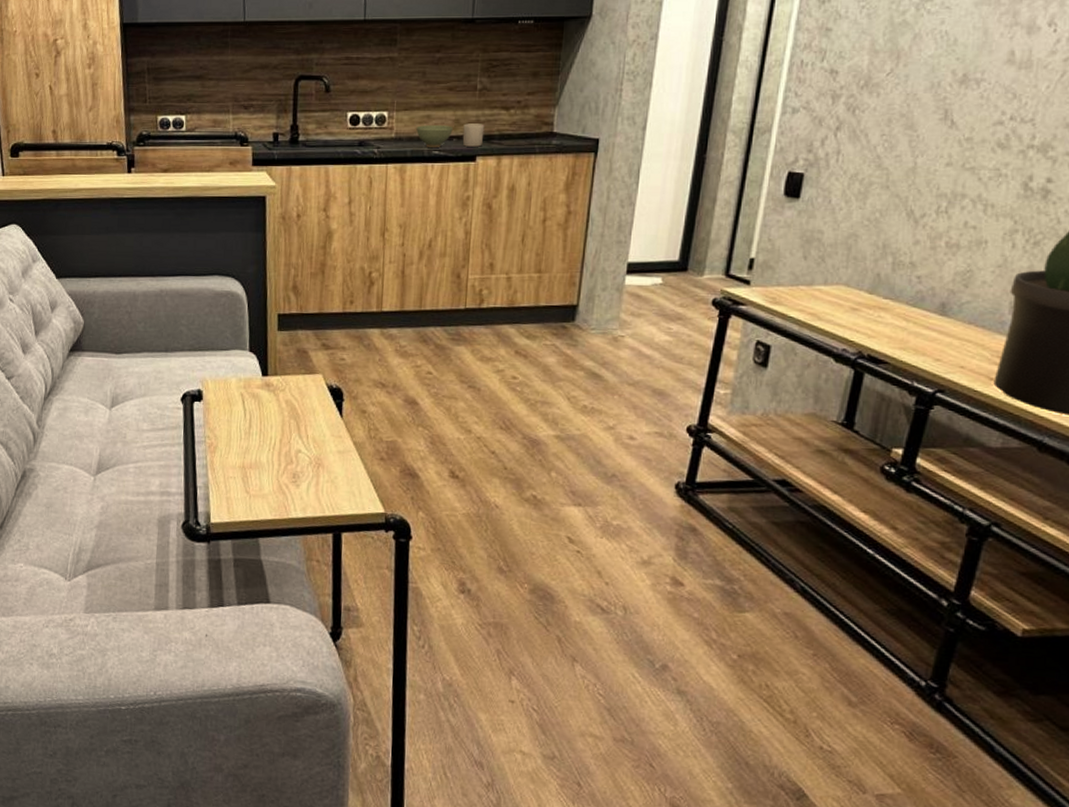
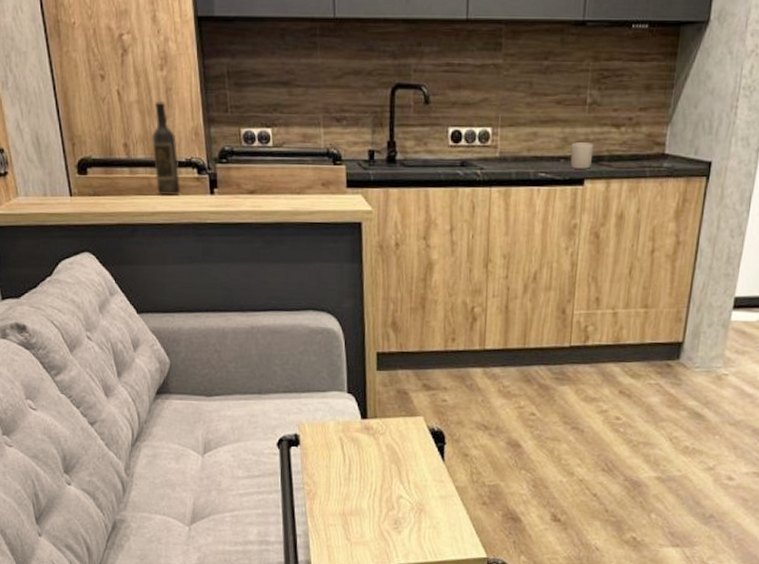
wine bottle: none [77,95,102,174] -> present [151,102,181,195]
bowl: present [415,125,453,147] -> none [521,144,561,169]

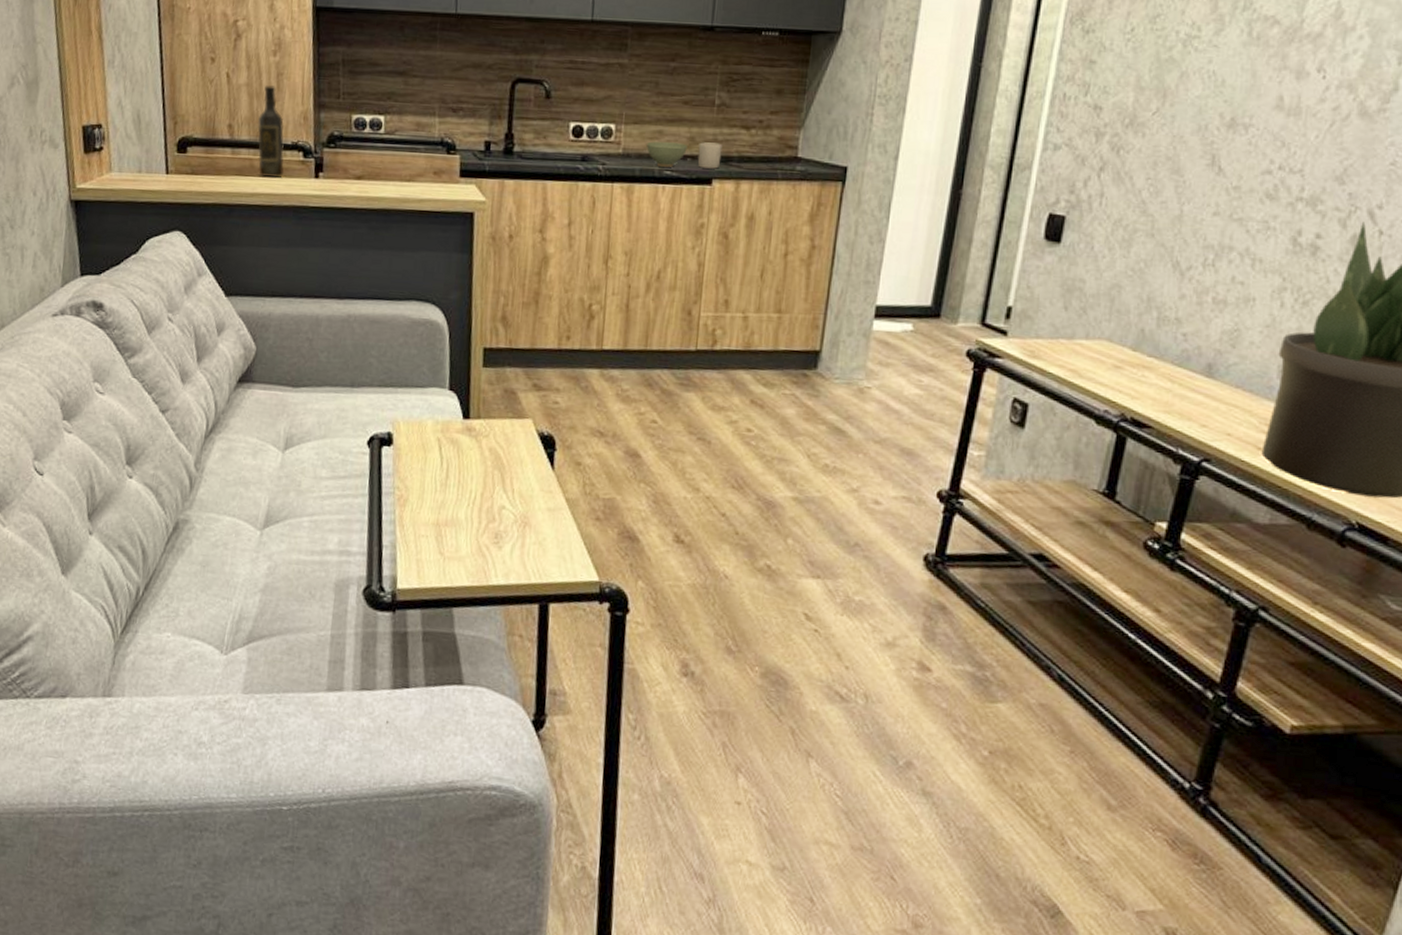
bowl: none [521,144,561,169] -> present [645,141,687,167]

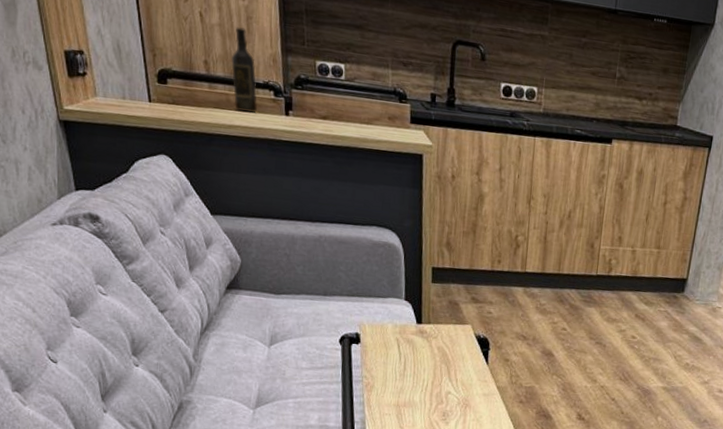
bowl: present [645,141,687,167] -> none [561,104,594,127]
mug: present [697,142,723,169] -> none [601,108,621,131]

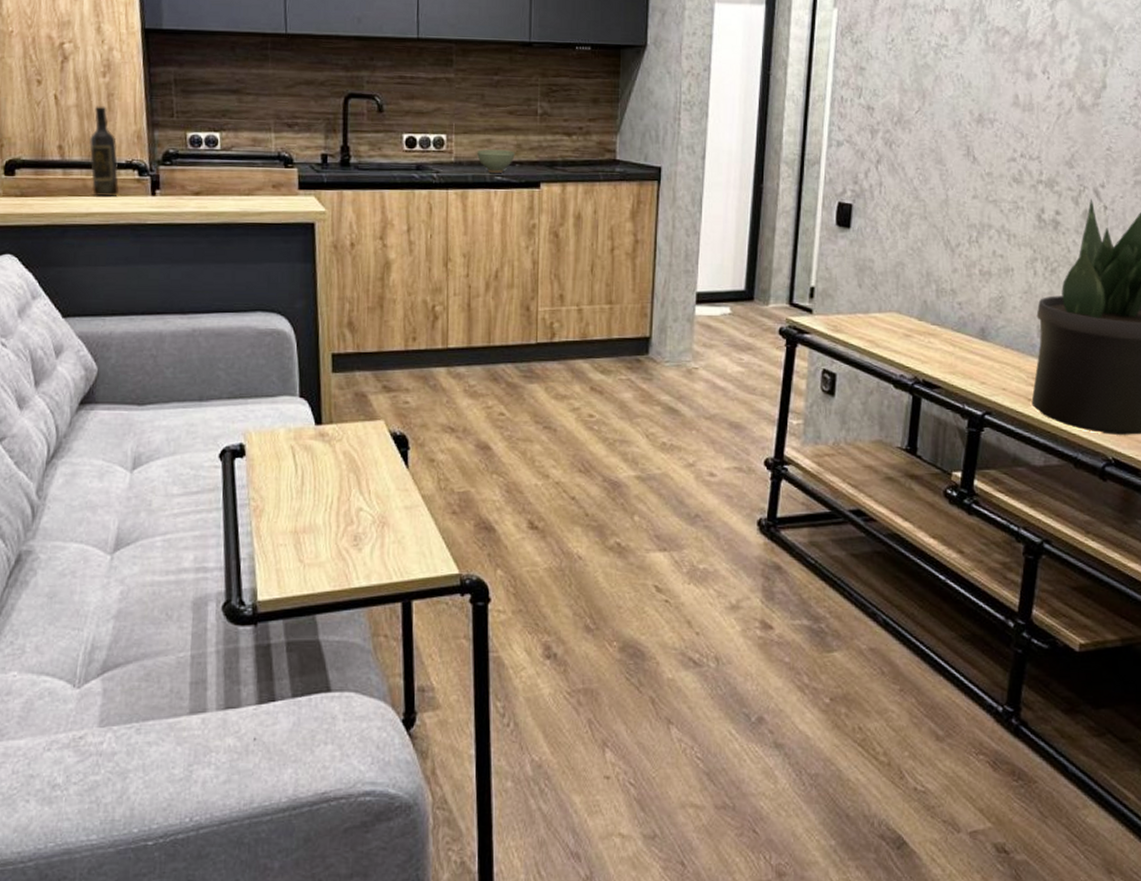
bowl: none [561,104,594,127] -> present [476,149,515,173]

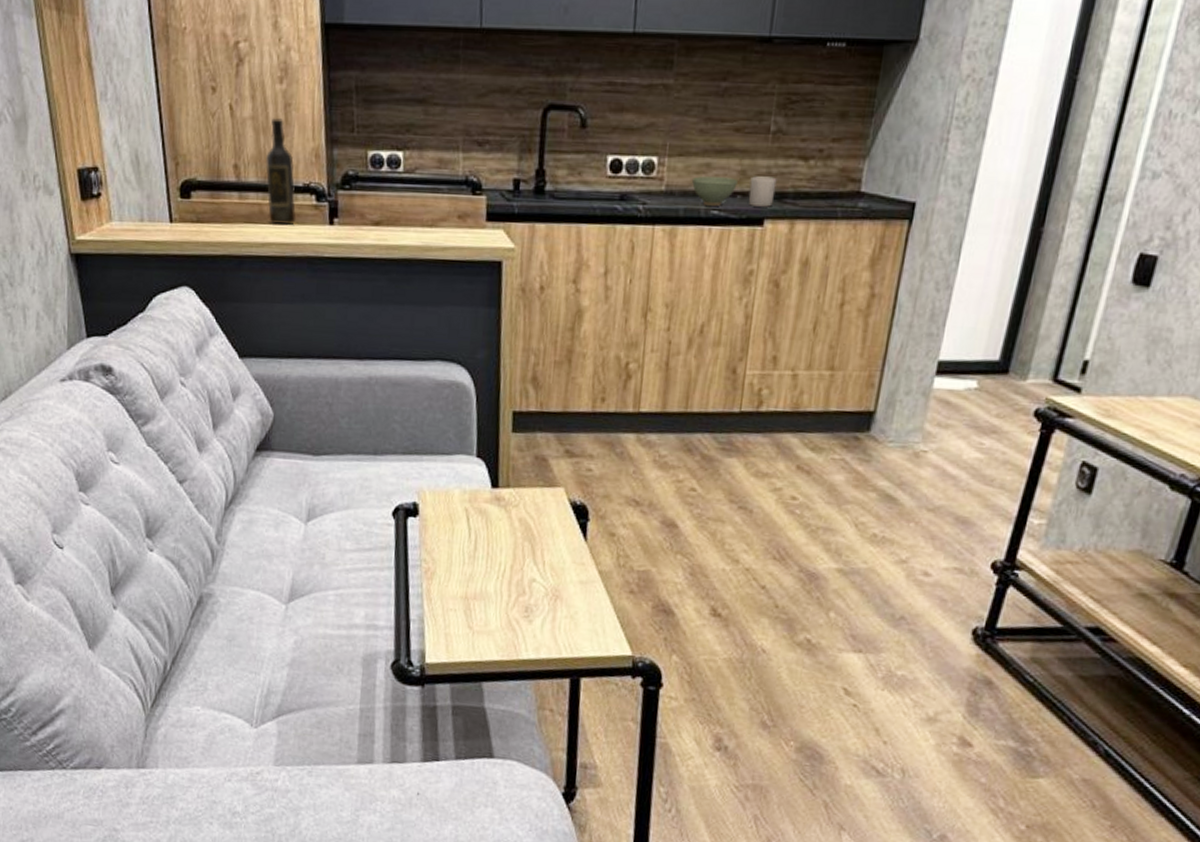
mug: none [525,149,547,173] -> present [748,176,777,207]

